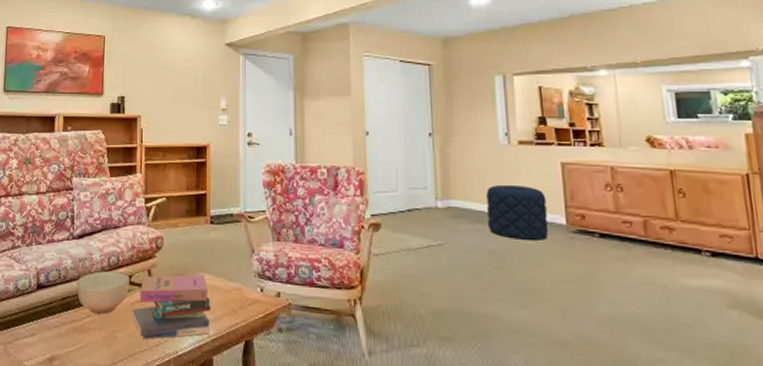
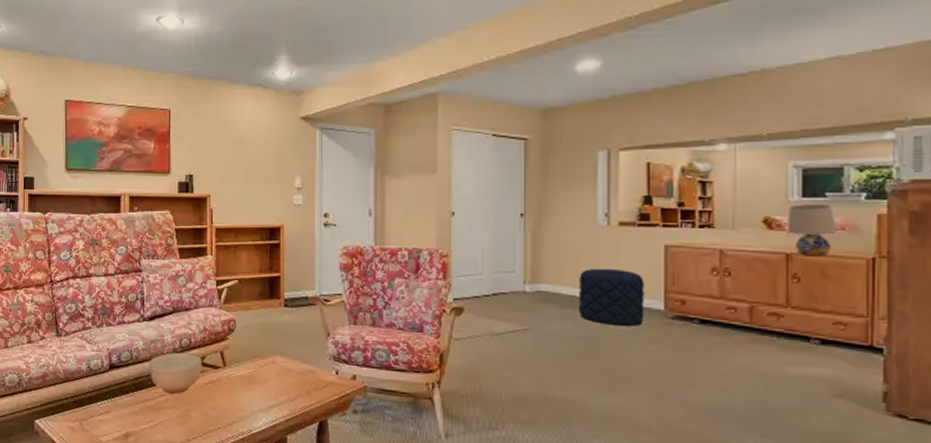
books: present [131,274,211,339] -> none [204,357,285,419]
table lamp: none [667,125,713,173] -> present [786,204,838,257]

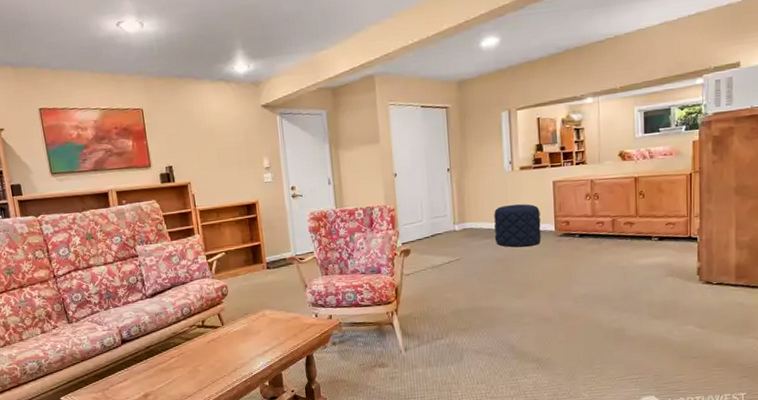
bowl: present [149,352,202,394] -> none [156,319,204,355]
table lamp: present [786,204,838,257] -> none [634,137,668,178]

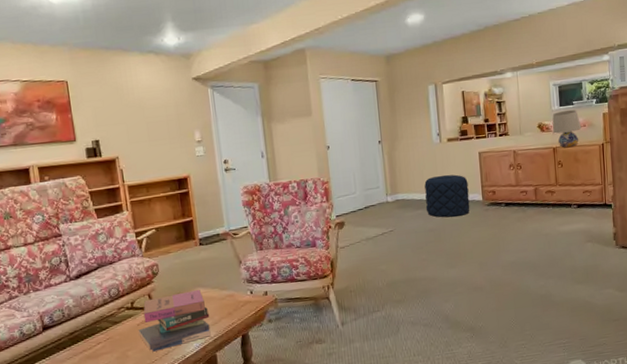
books: none [208,311,277,368] -> present [138,290,211,352]
table lamp: none [634,137,668,178] -> present [552,110,582,148]

